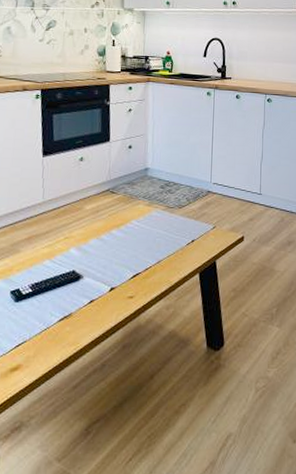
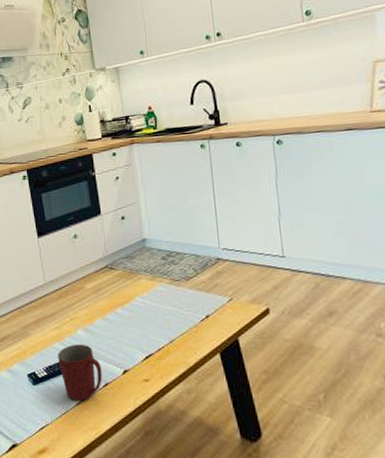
mug: none [46,262,89,317] -> present [58,344,102,400]

